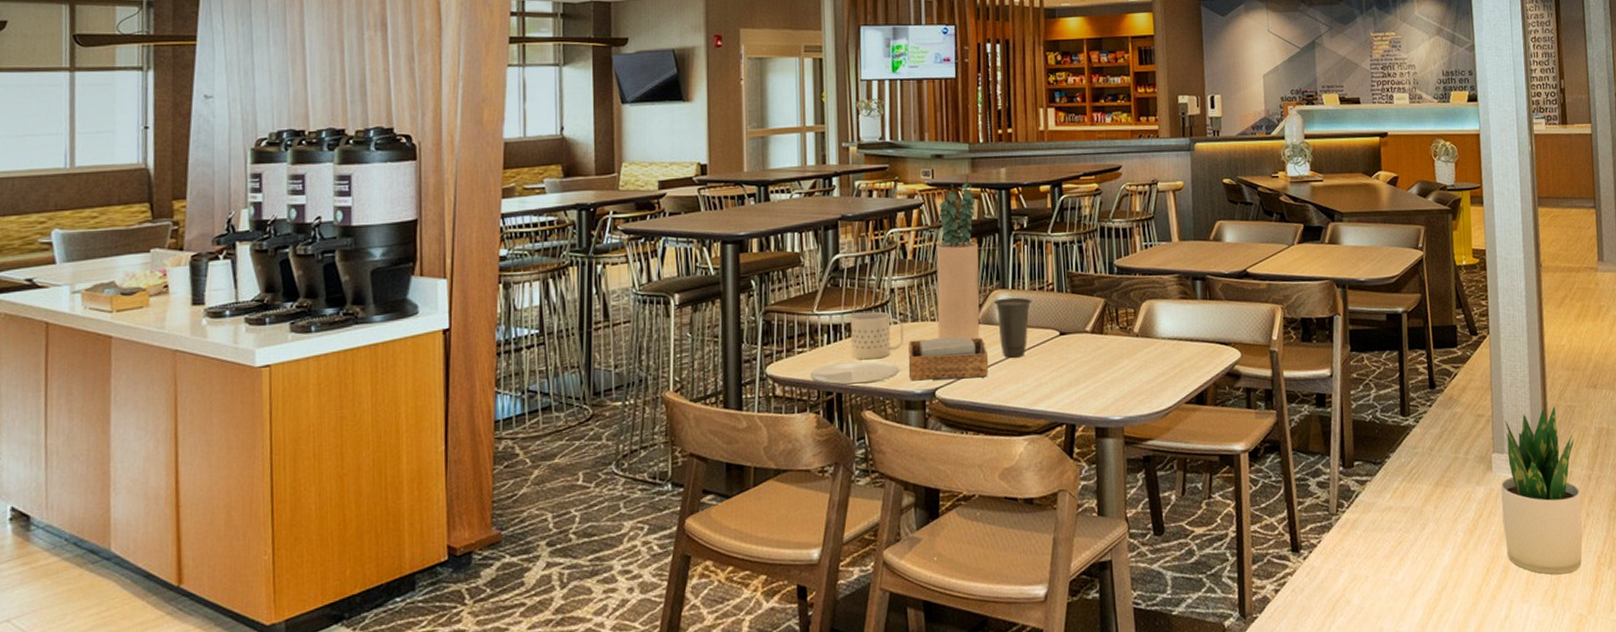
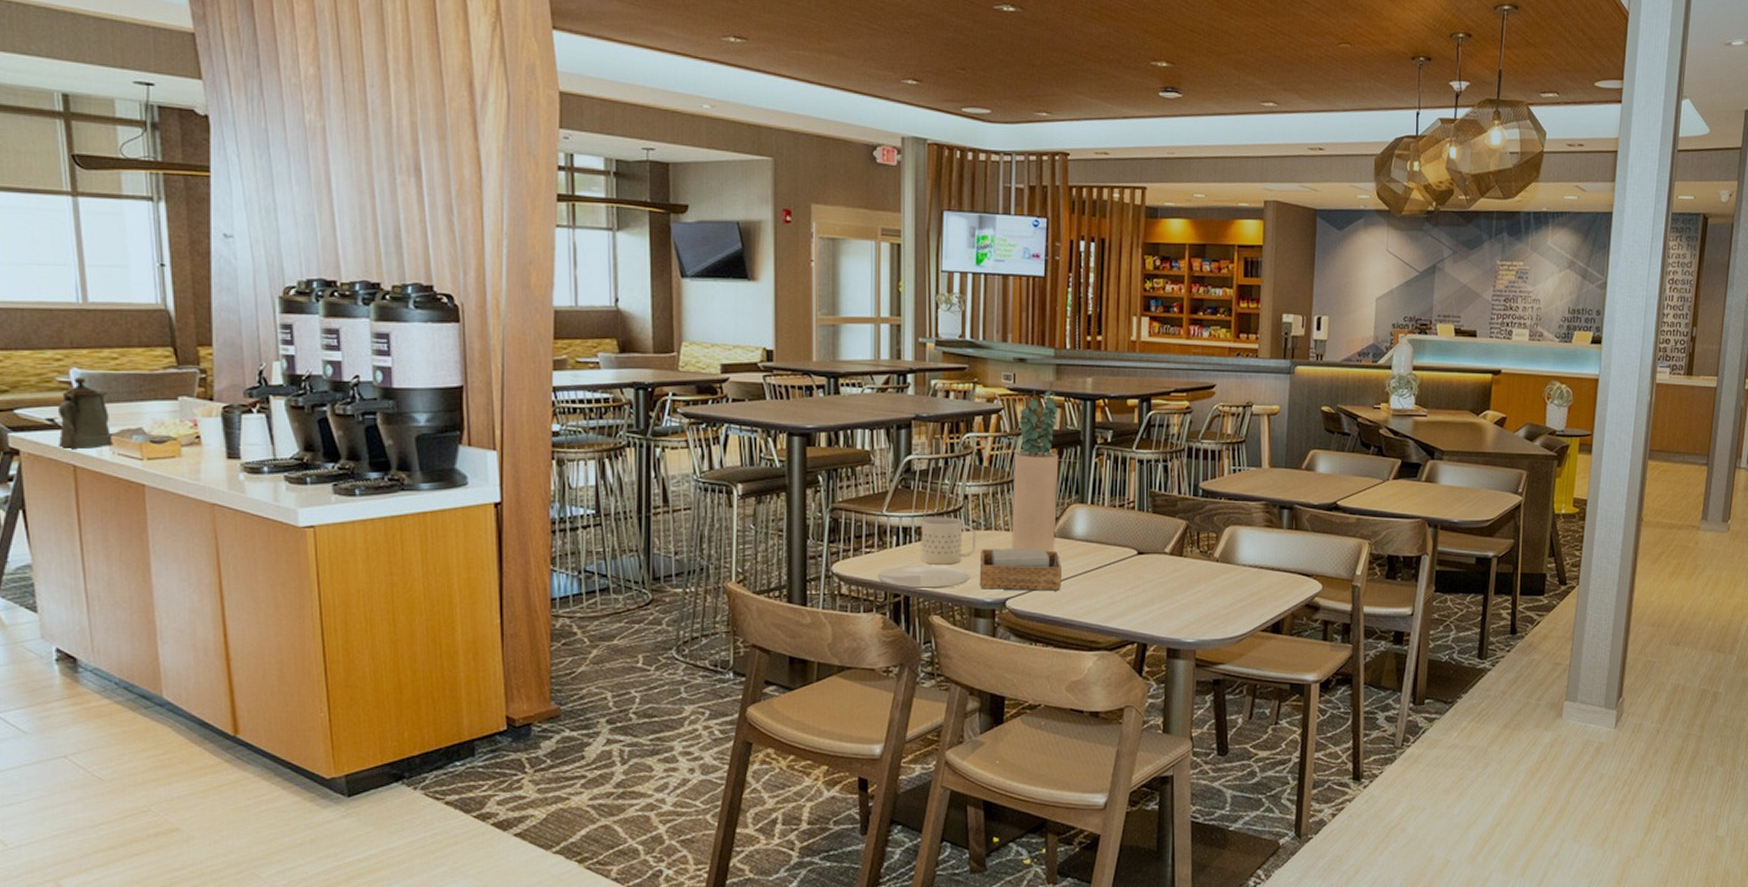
coffee pot: none [33,236,87,307] -> present [57,376,114,449]
cup: present [993,297,1032,358] -> none [1070,513,1111,574]
planter: present [1500,406,1583,575] -> none [1565,660,1649,819]

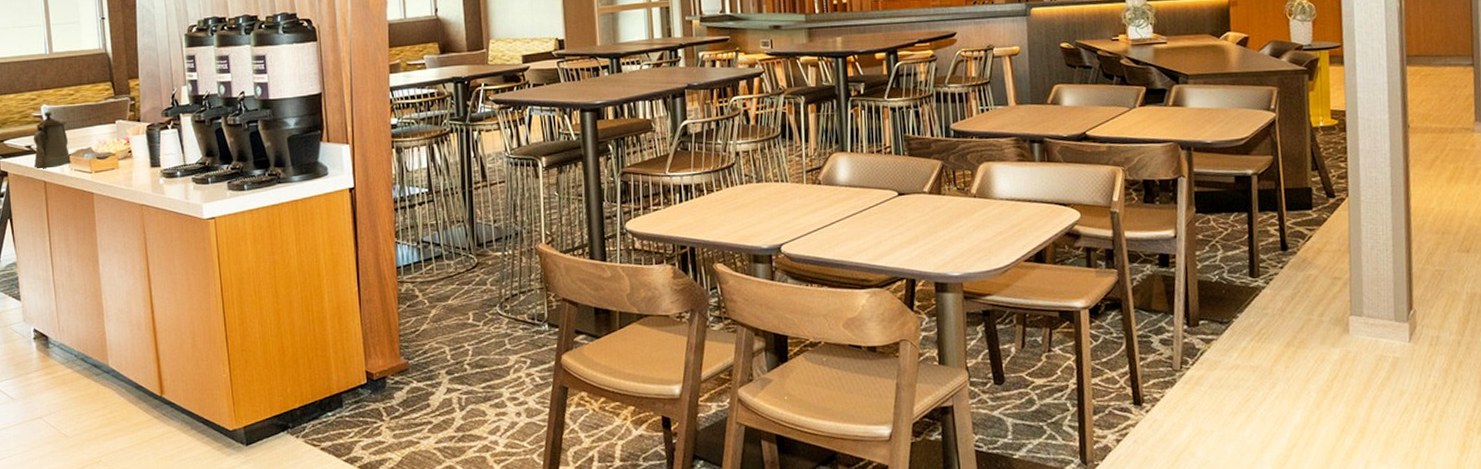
plate: present [878,566,971,589] -> none [665,218,747,241]
mug: present [920,517,977,565] -> none [699,173,751,217]
napkin holder: present [979,547,1061,591] -> none [754,196,830,237]
vase: present [1011,383,1059,552] -> none [777,45,821,199]

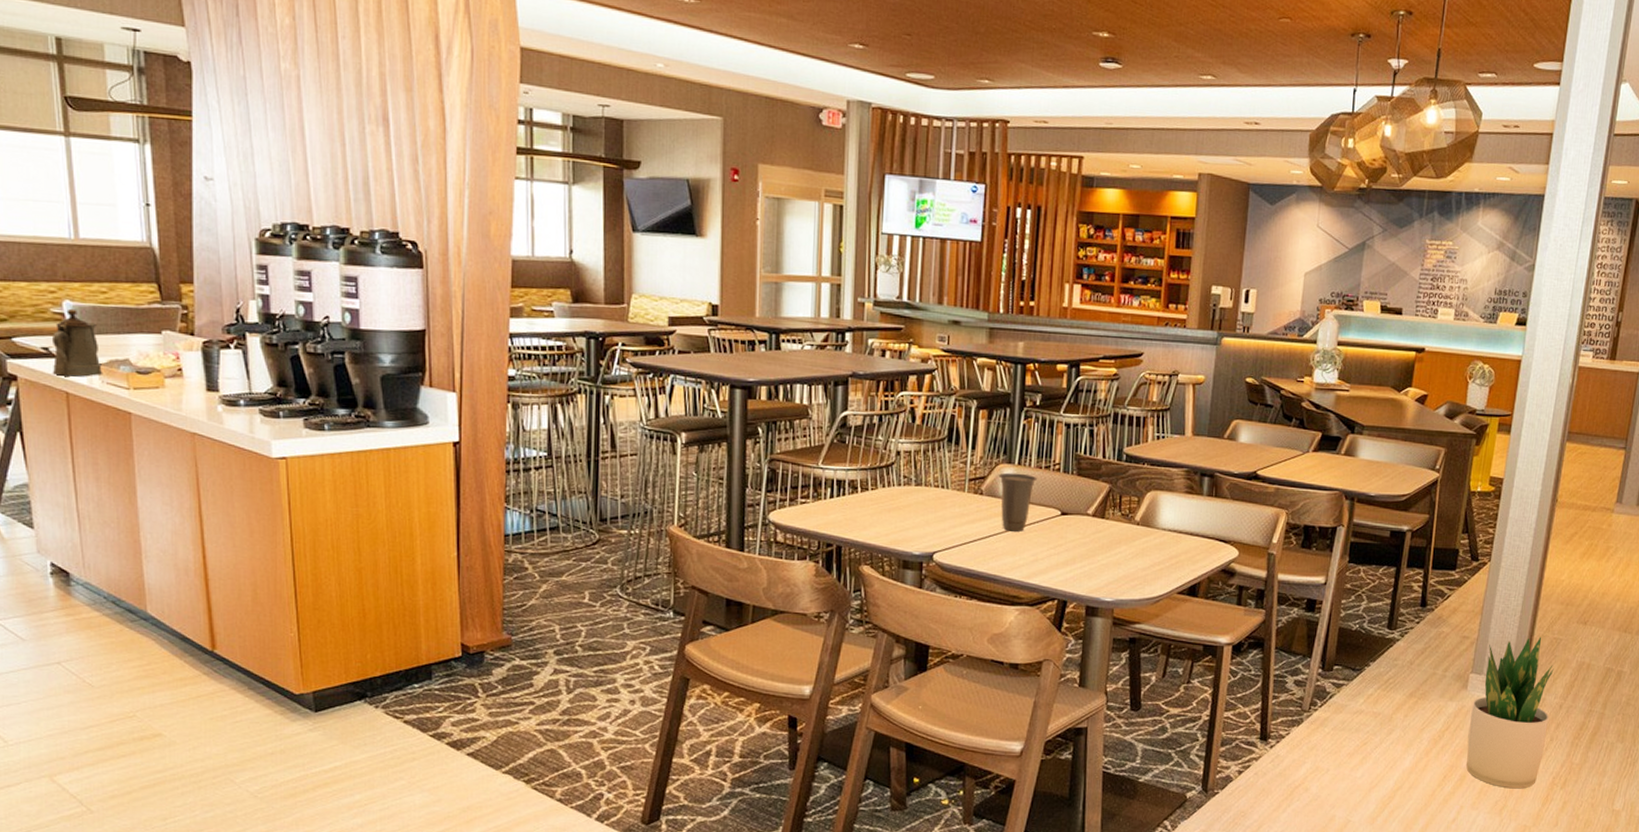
cup: none [833,160,870,217] -> present [998,472,1037,532]
planter: none [1358,270,1450,438] -> present [1466,637,1554,789]

